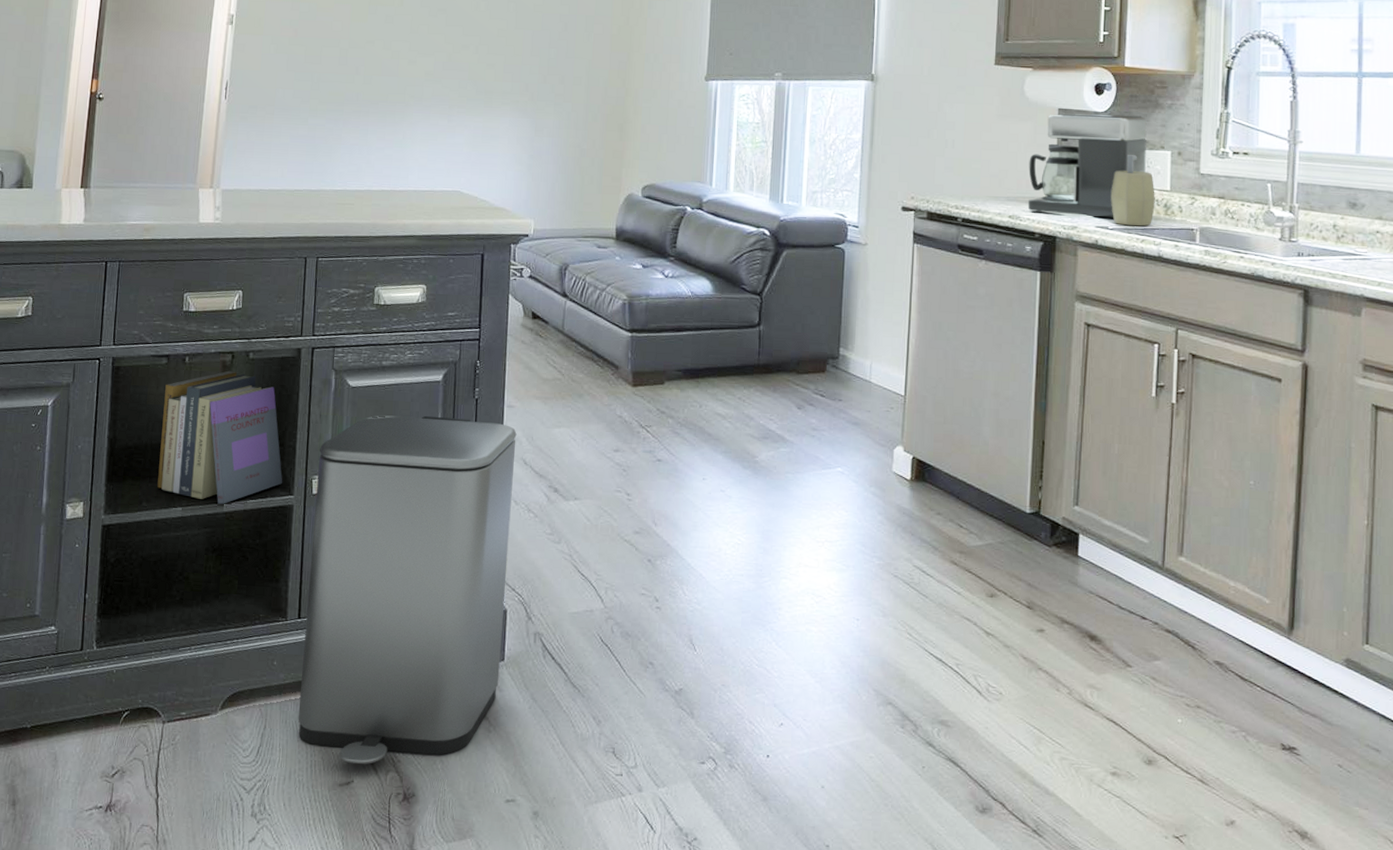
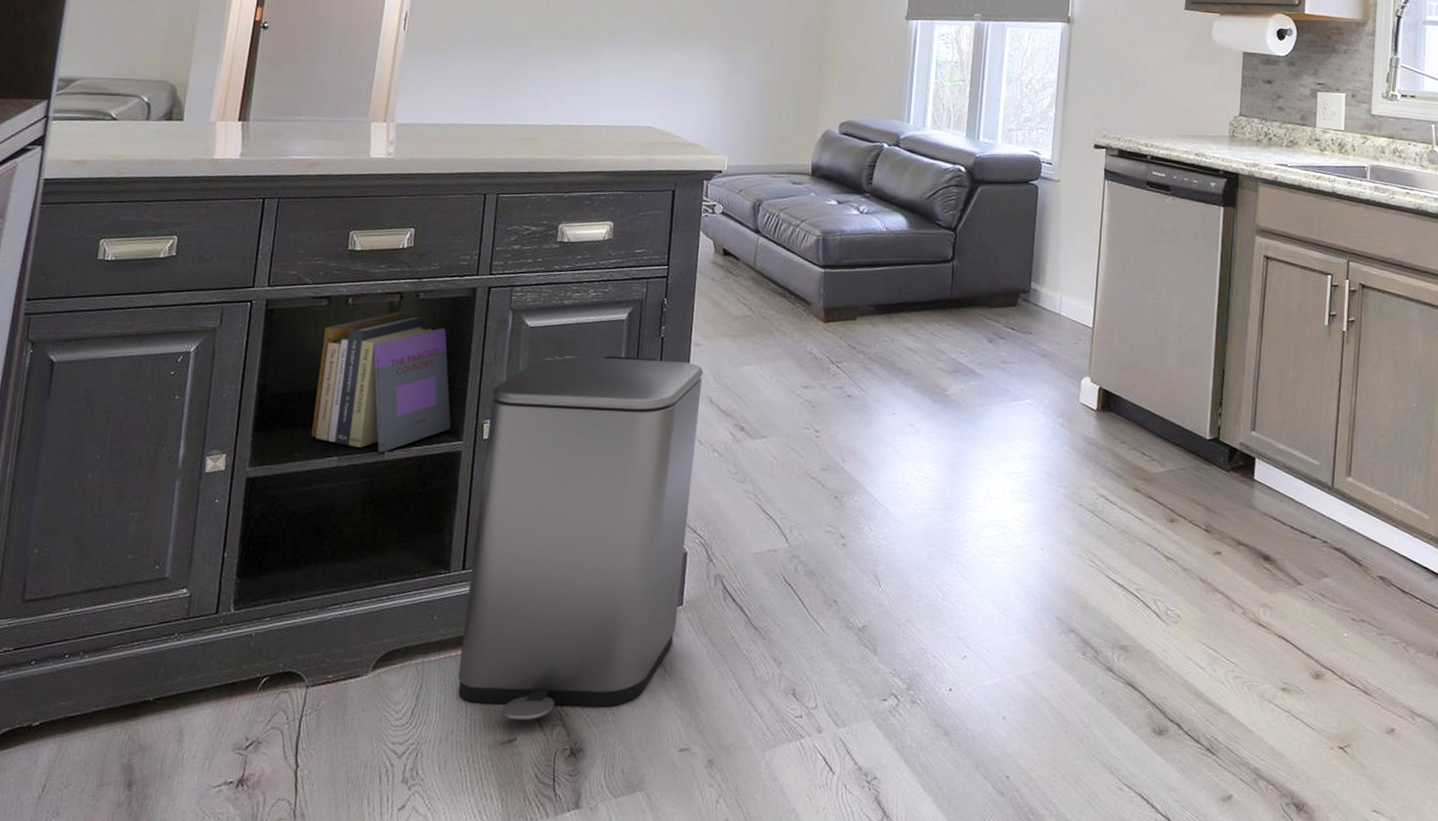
coffee maker: present [1027,113,1147,218] -> none [1213,57,1324,156]
soap dispenser: present [1110,154,1155,227] -> none [1289,96,1331,164]

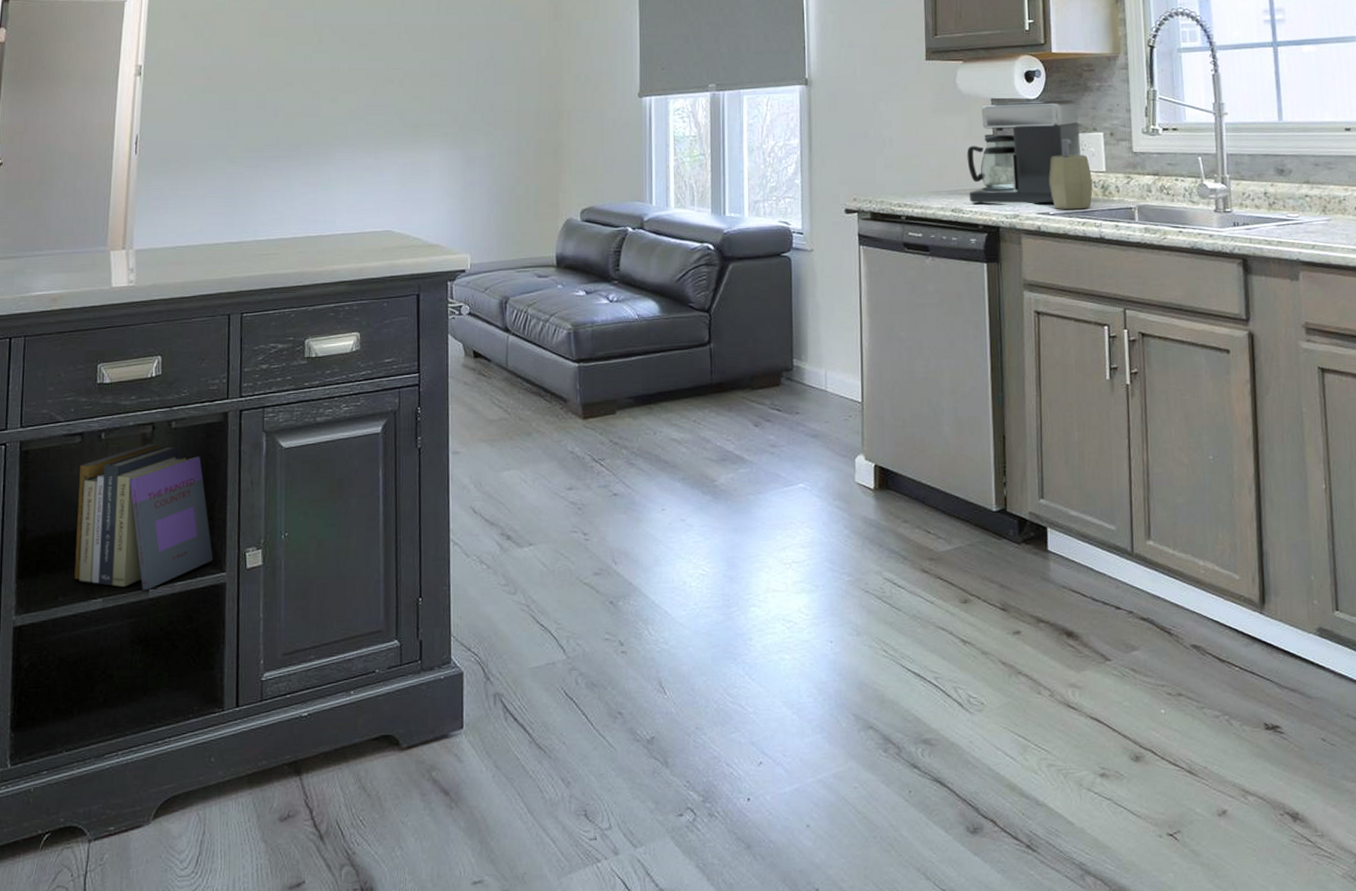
pedal bin: present [458,355,704,721] -> none [240,470,464,863]
coffee maker: none [1213,57,1324,156] -> present [967,100,1081,204]
soap dispenser: none [1289,96,1331,164] -> present [1049,138,1093,210]

